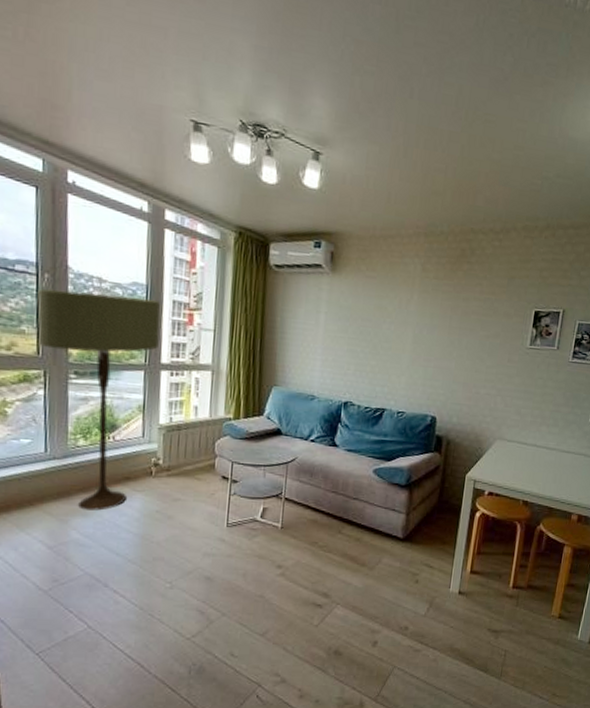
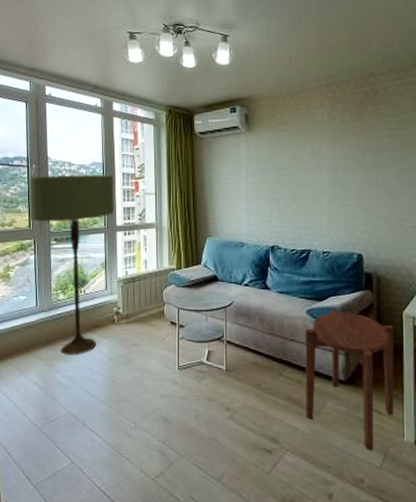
side table: none [360,468,455,601] -> present [305,307,394,451]

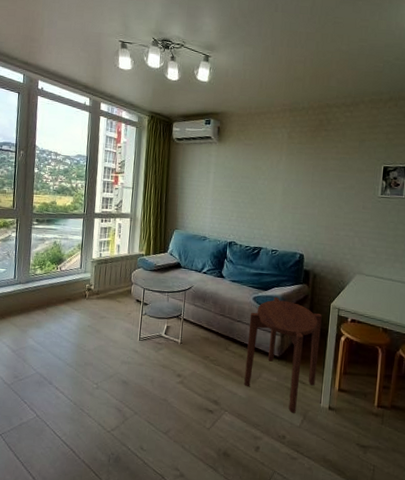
floor lamp: present [28,174,114,356] -> none [14,161,96,324]

